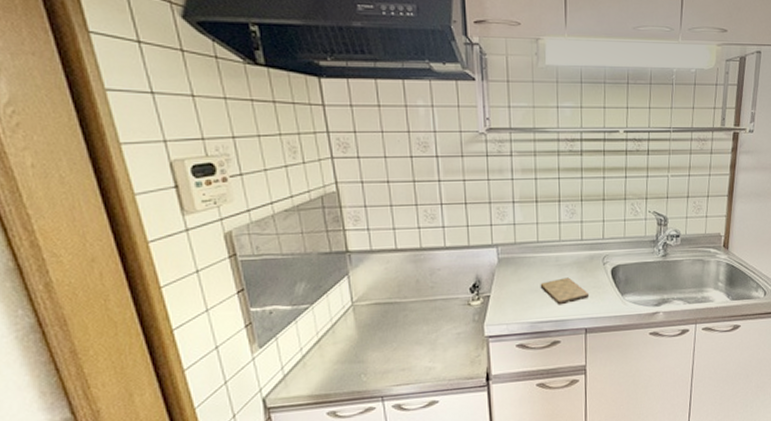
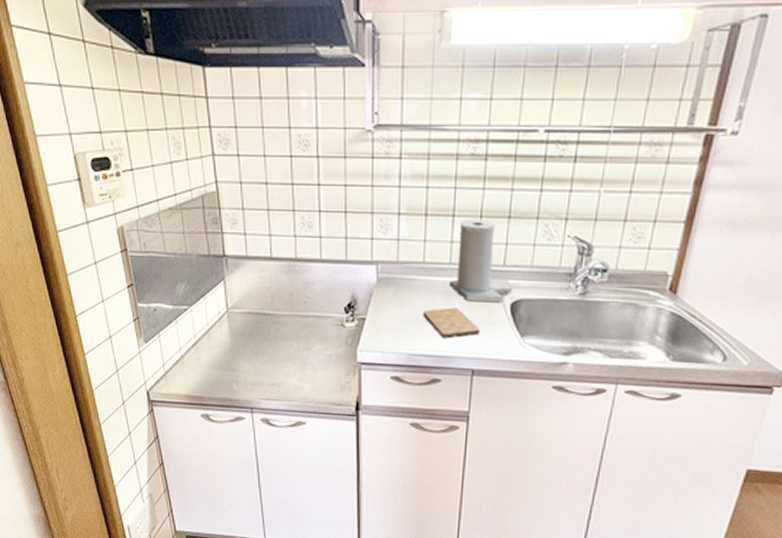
paper towel: none [560,203,611,271] -> present [448,219,512,303]

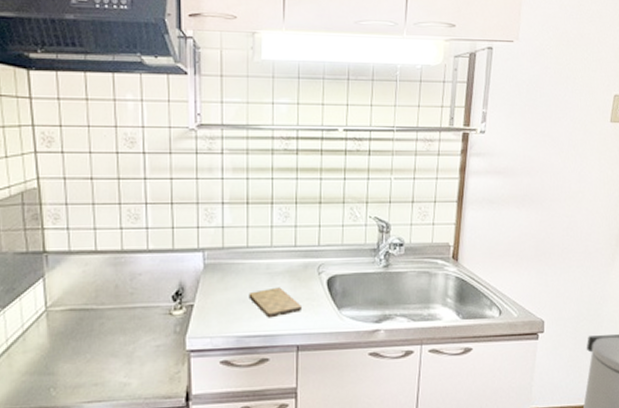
paper towel: present [448,219,512,303] -> none [271,206,327,281]

